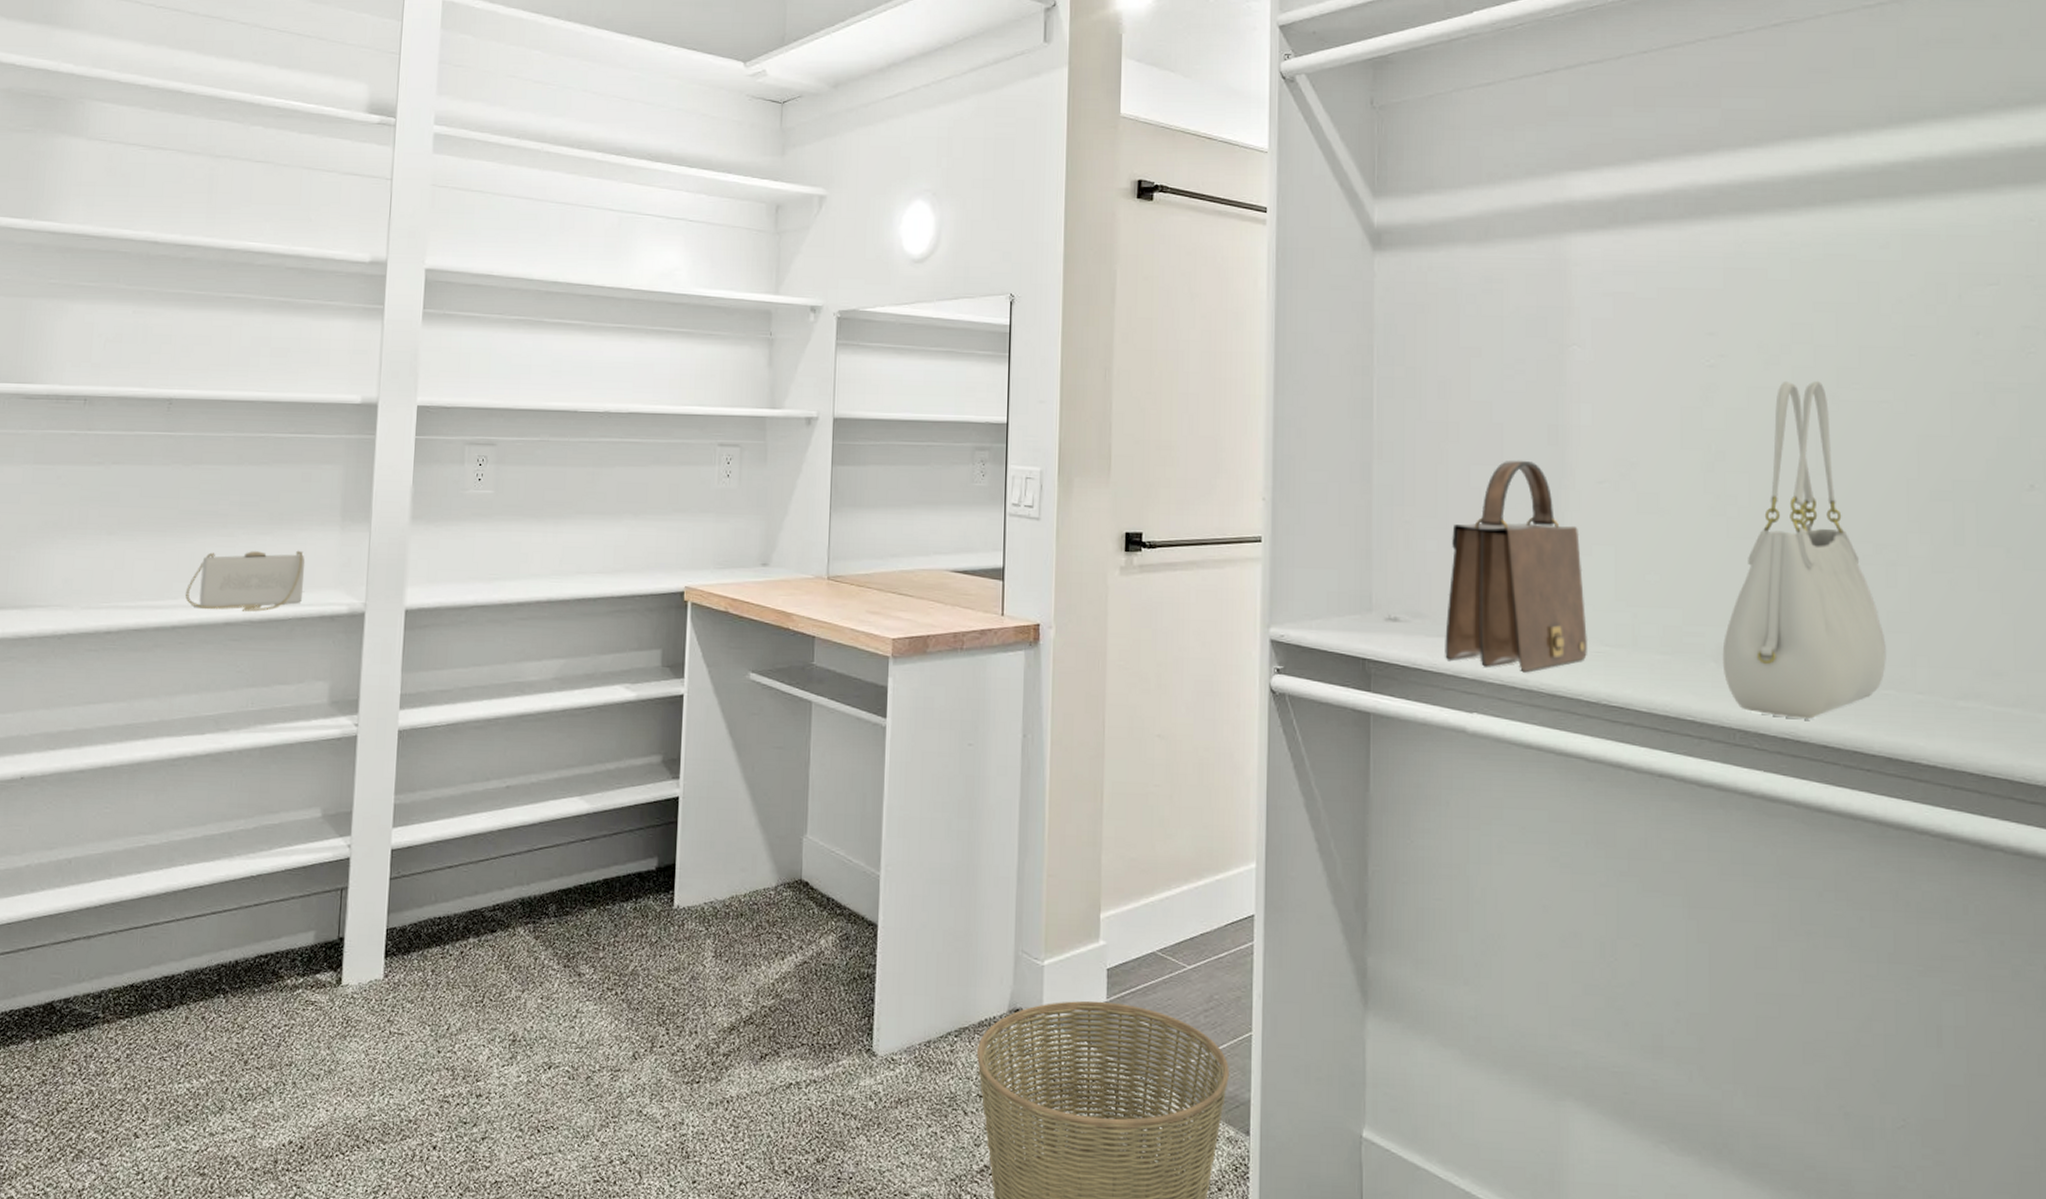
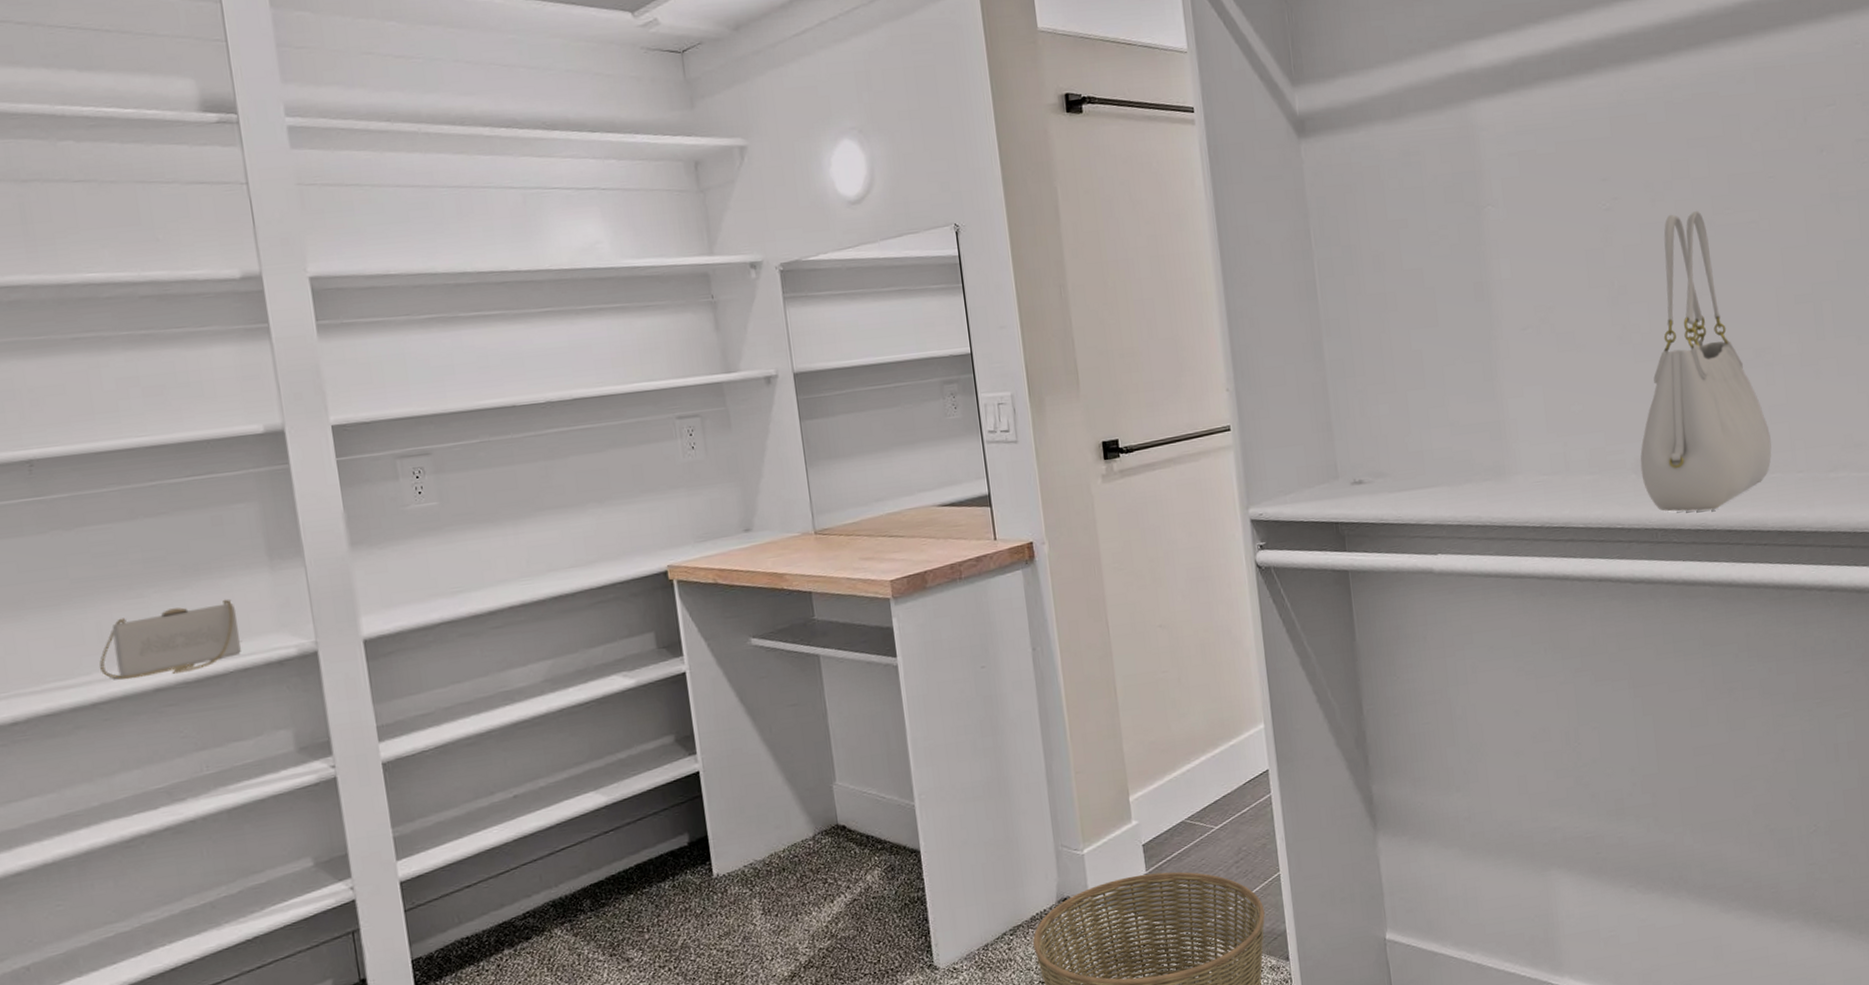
handbag: present [1445,460,1587,673] -> none [1401,318,1529,513]

